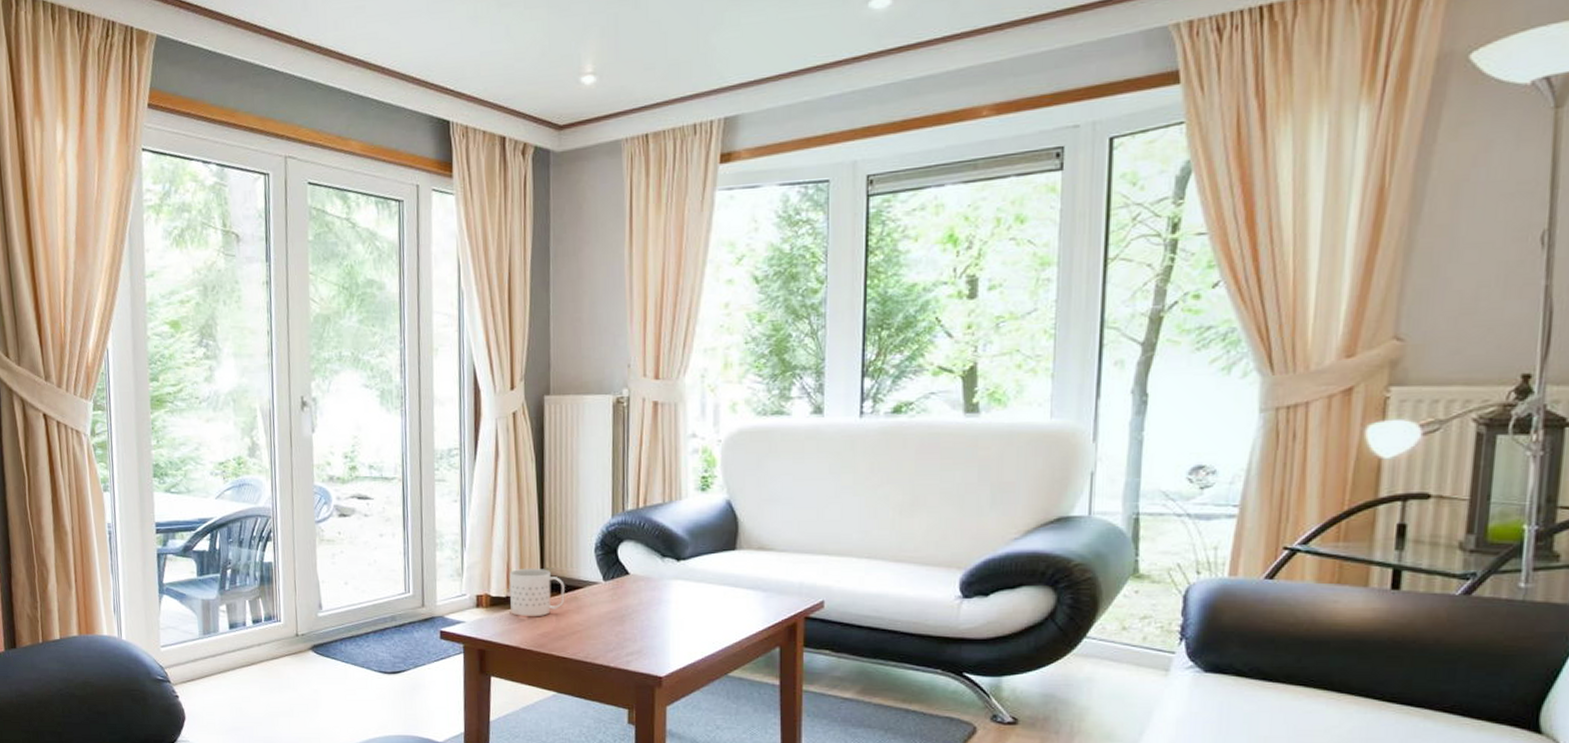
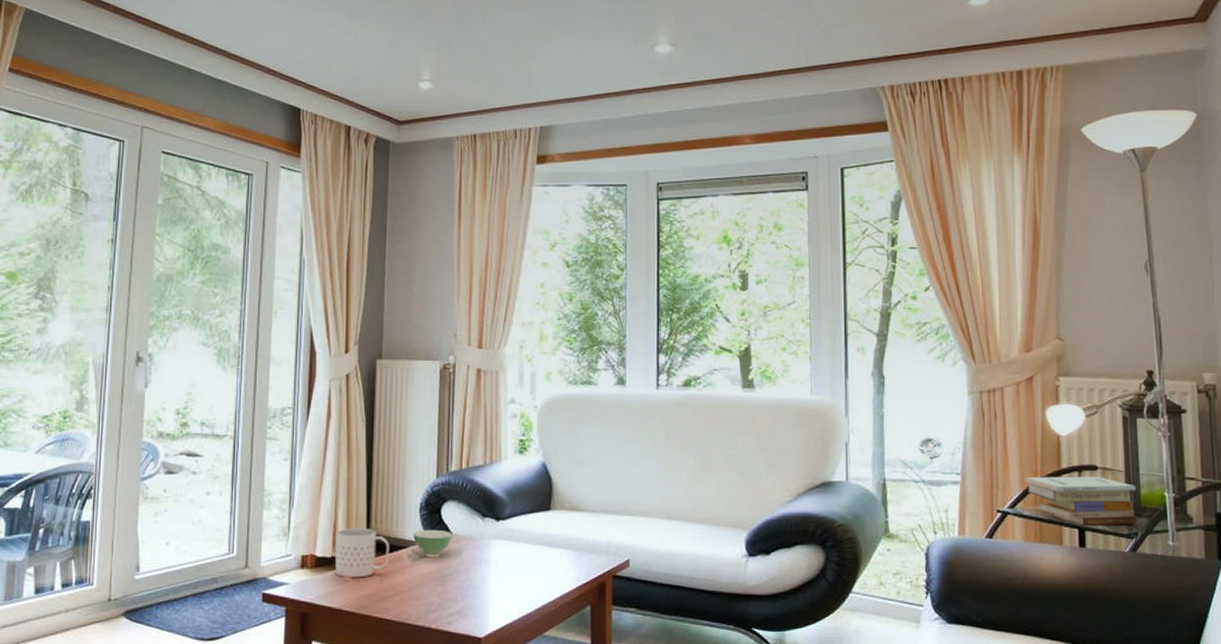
bowl: none [589,569,630,597] -> present [413,529,453,557]
books: none [1325,506,1483,566] -> present [1024,476,1137,527]

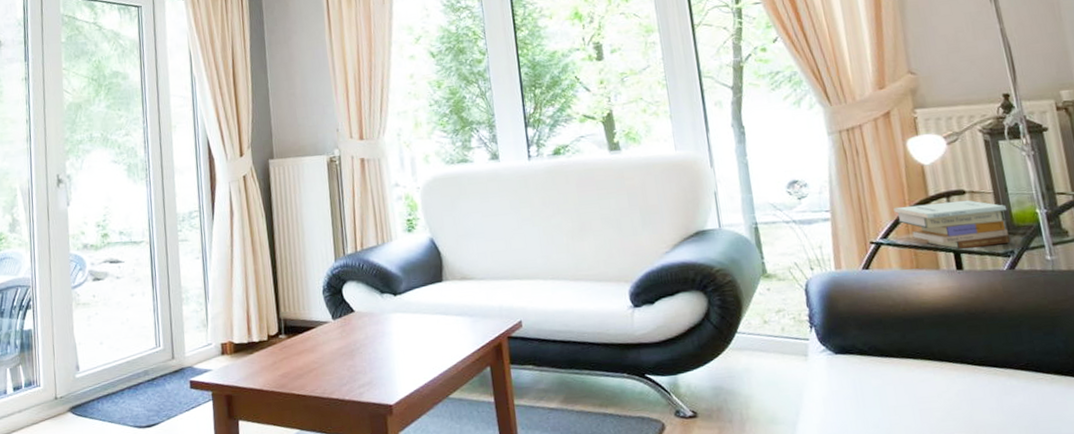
mug: present [335,527,389,578] -> none [249,313,301,360]
bowl: present [413,529,453,557] -> none [319,308,356,335]

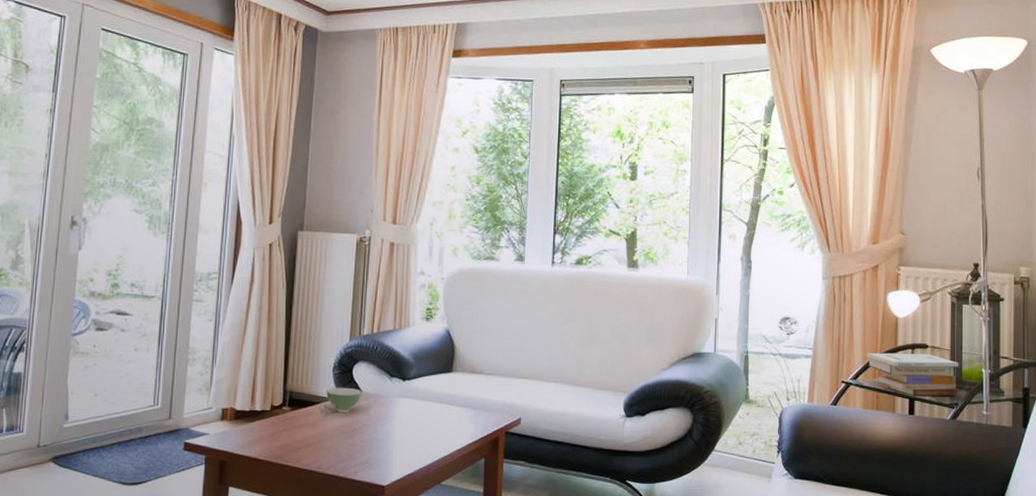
bowl: none [319,308,356,335] -> present [326,387,362,413]

